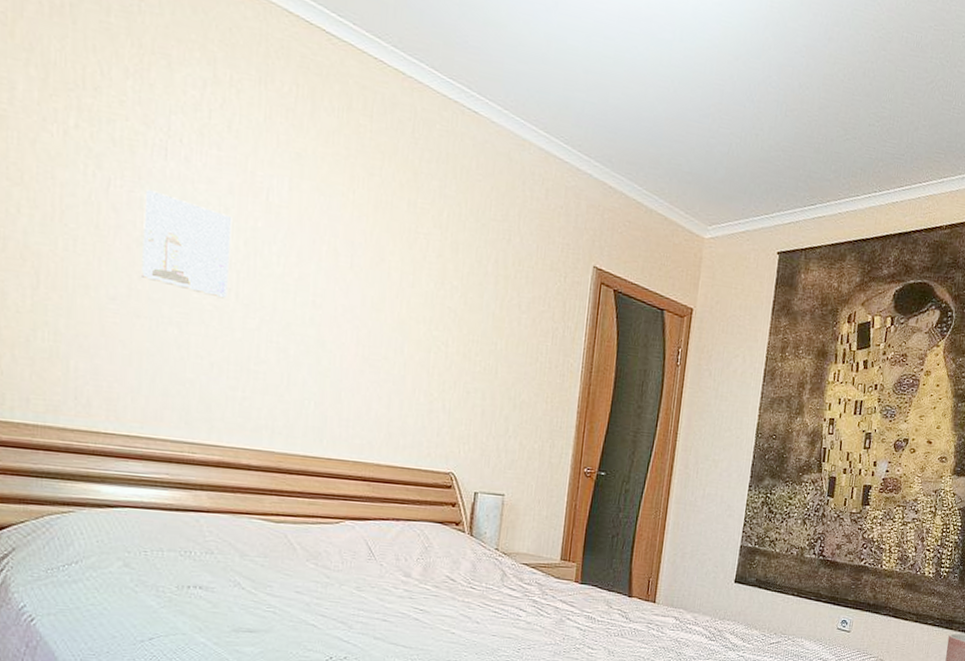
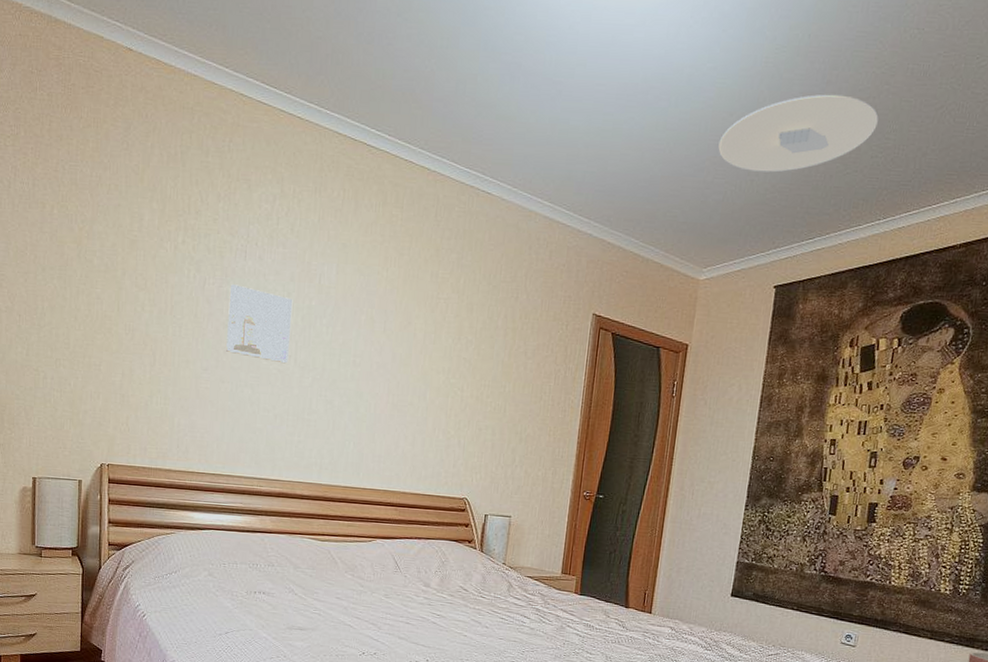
ceiling light: none [723,49,876,130] -> present [718,94,879,173]

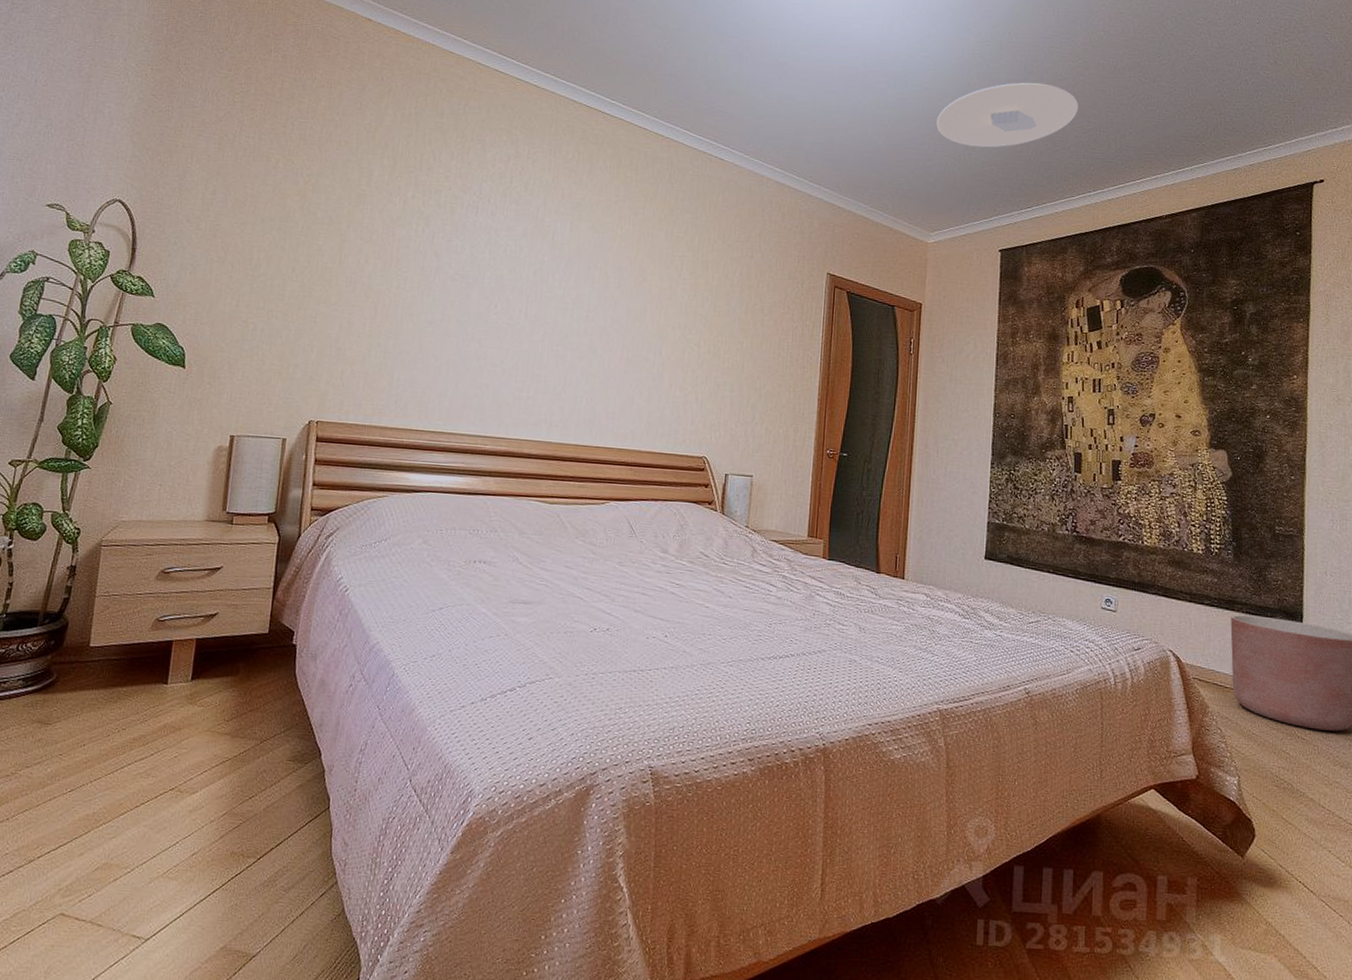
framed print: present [226,284,293,364] -> none [453,239,525,318]

